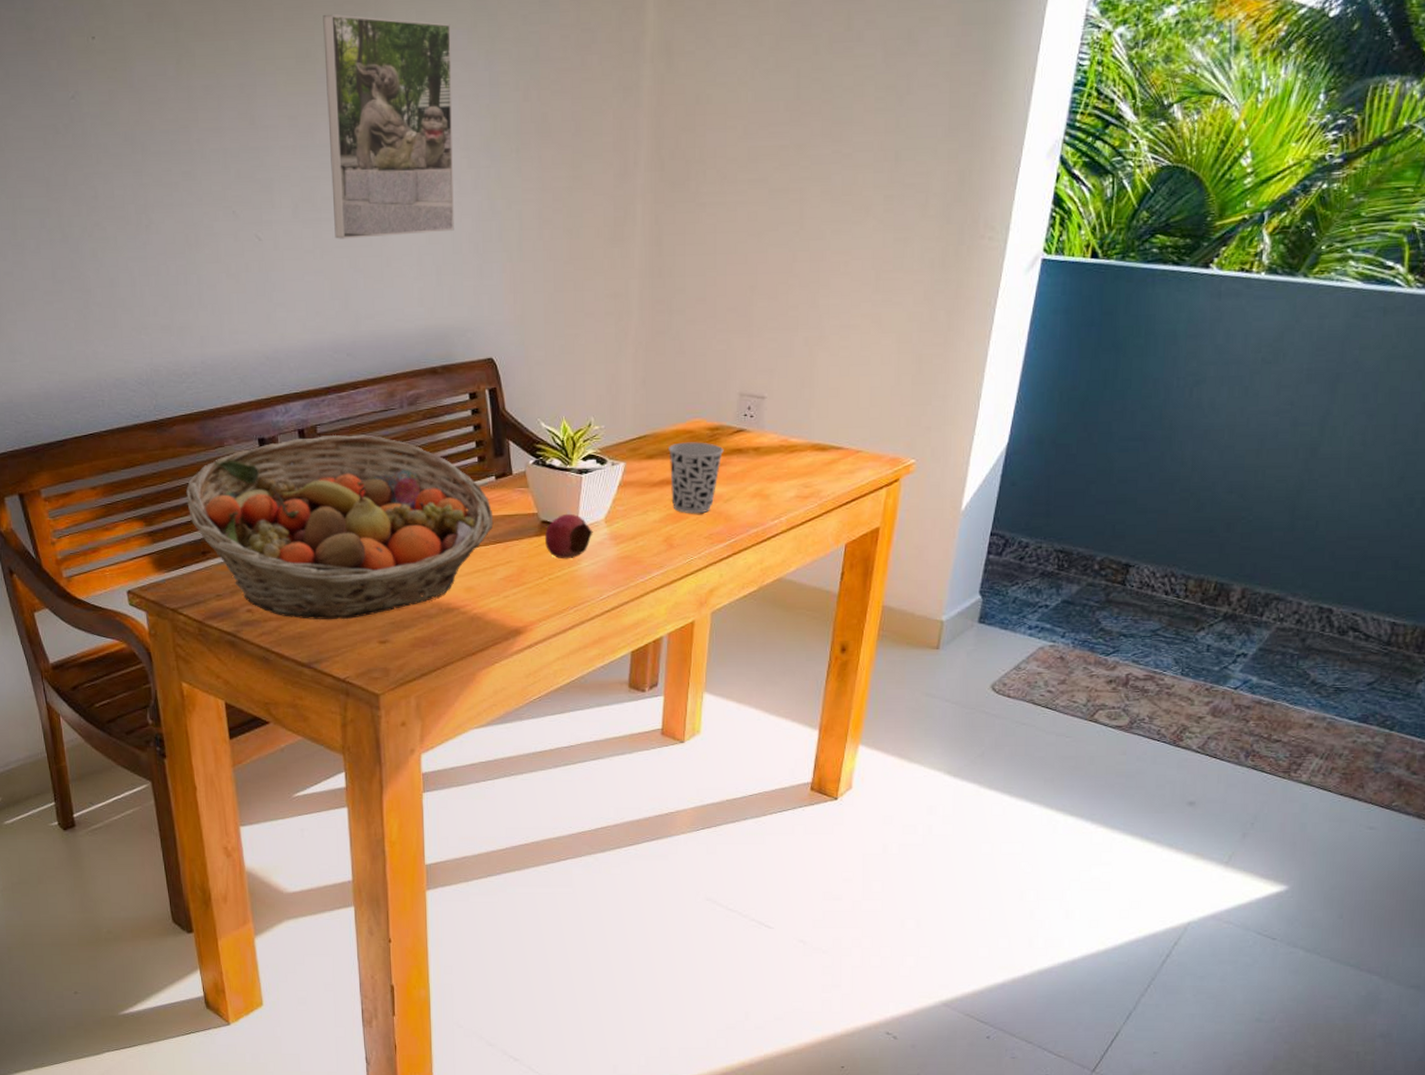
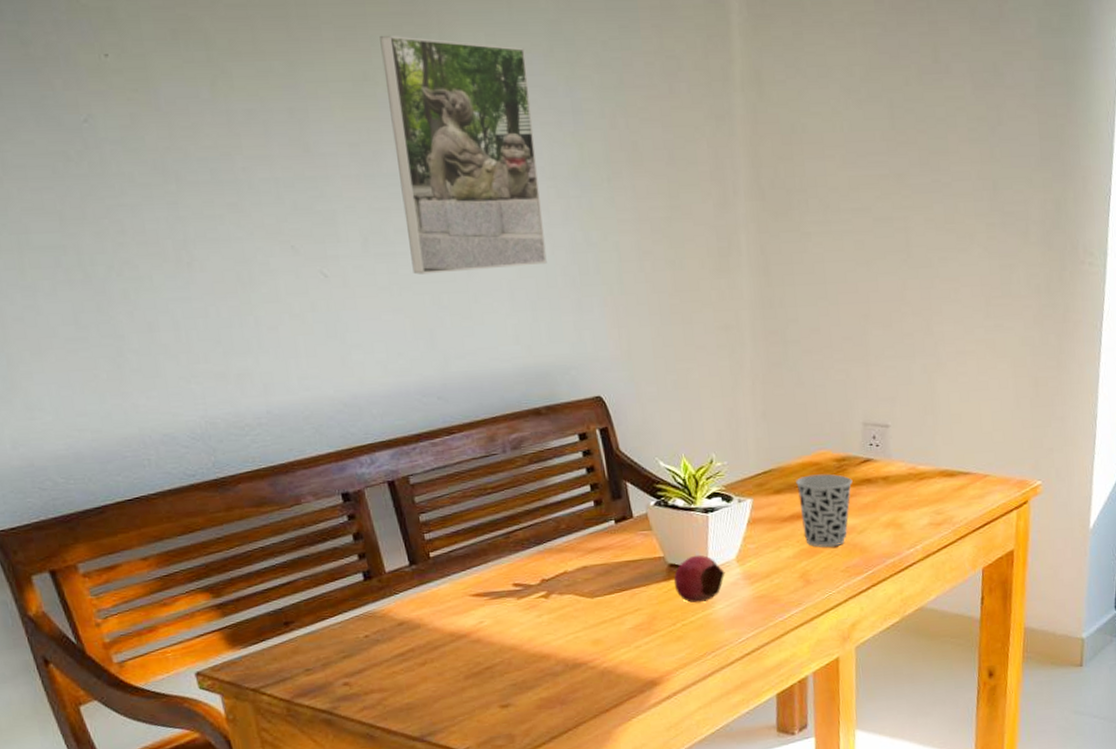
fruit basket: present [186,434,494,620] -> none [259,483,617,689]

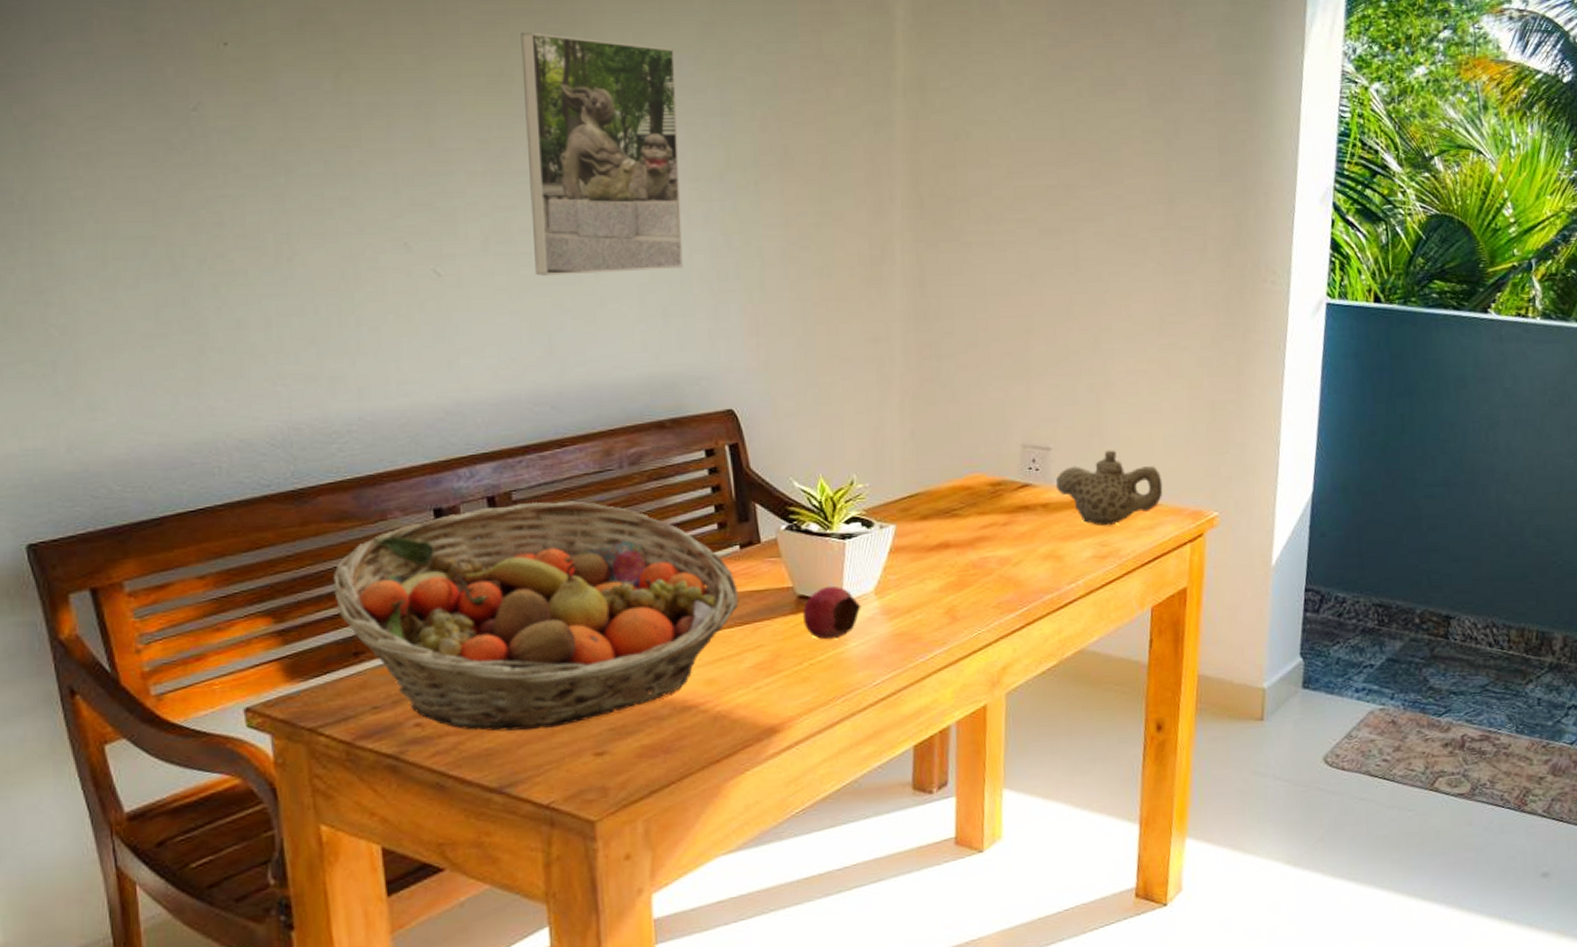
fruit basket: none [259,483,617,689] -> present [333,501,739,732]
cup: present [796,474,853,548] -> none [945,499,1009,581]
teapot: none [894,426,991,496] -> present [1055,450,1163,526]

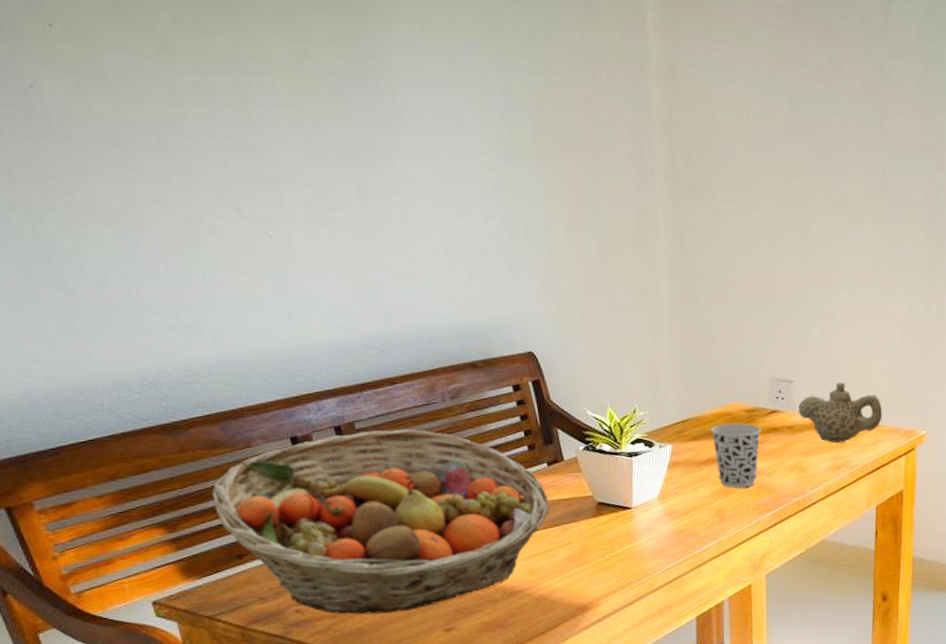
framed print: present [521,32,683,276] -> none [319,17,481,238]
apple: present [802,585,862,640] -> none [602,494,649,537]
cup: none [945,499,1009,581] -> present [711,423,762,488]

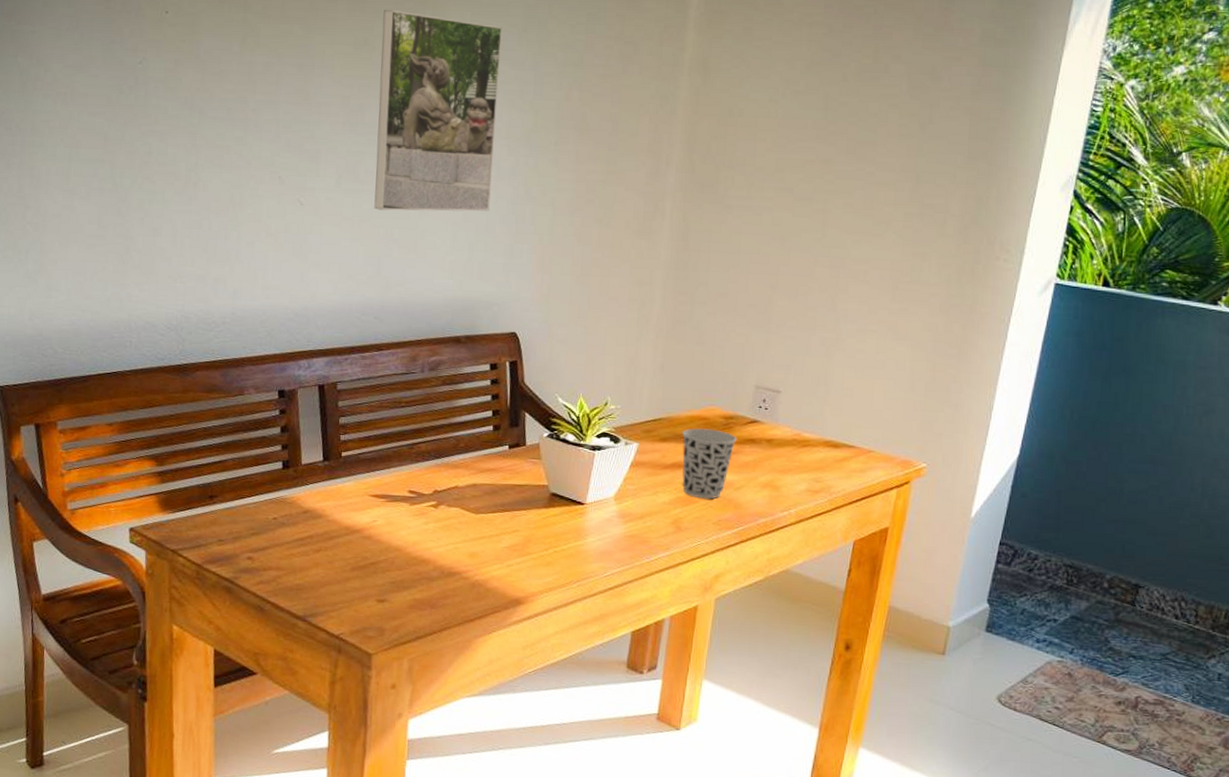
fruit basket: present [212,429,550,615] -> none [200,392,504,575]
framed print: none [319,17,481,238] -> present [374,9,502,212]
teapot: present [798,382,883,443] -> none [781,398,878,465]

